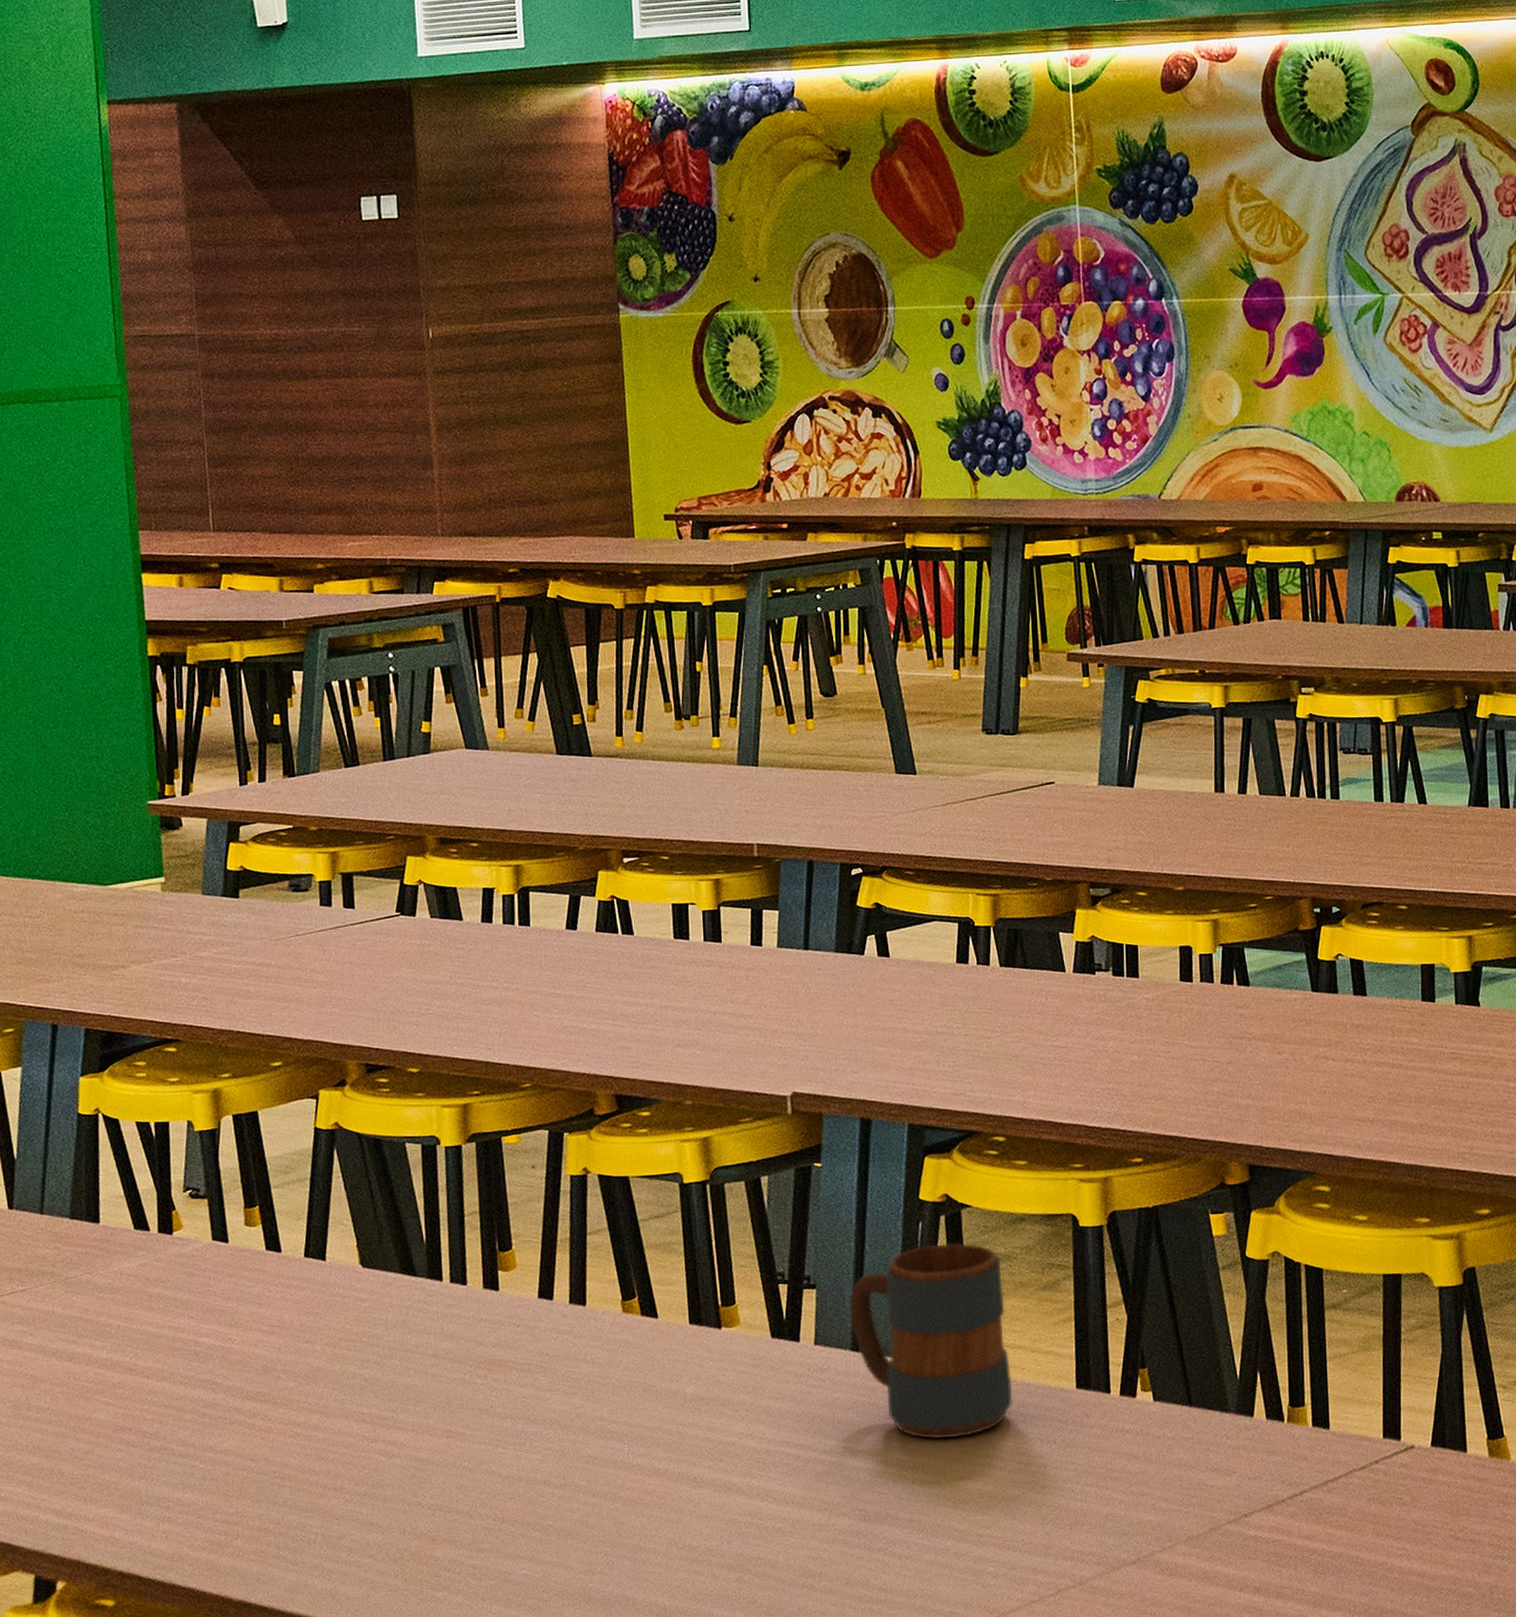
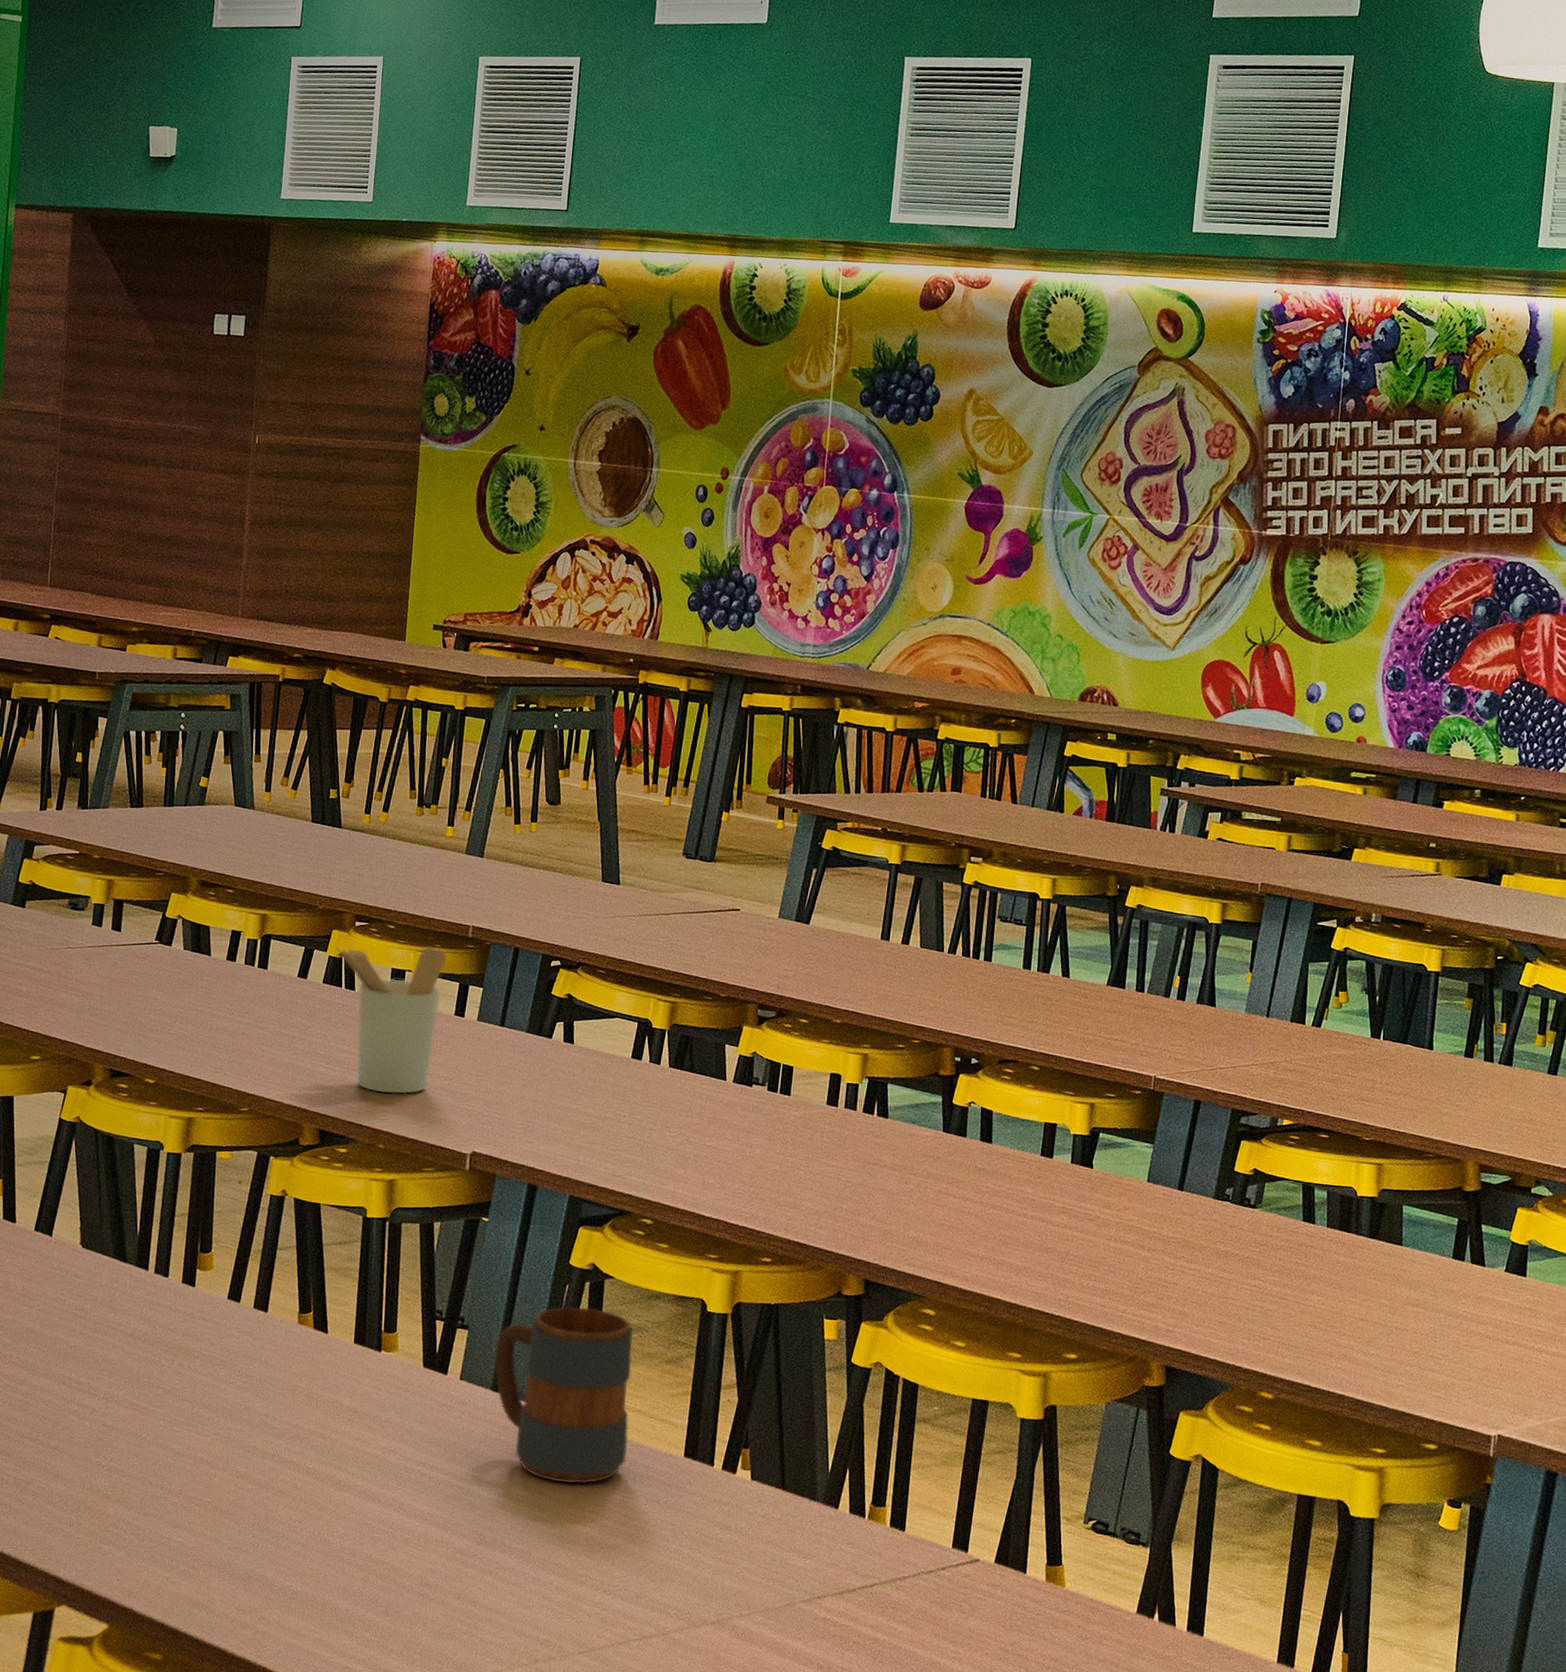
utensil holder: none [604,873,733,1043] -> present [335,946,447,1094]

